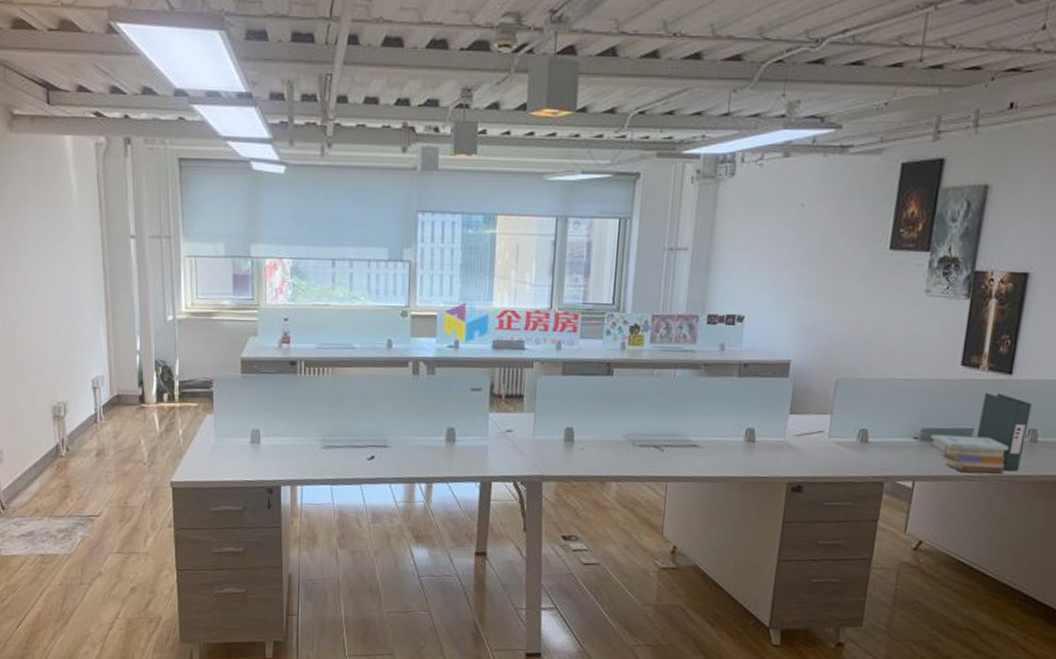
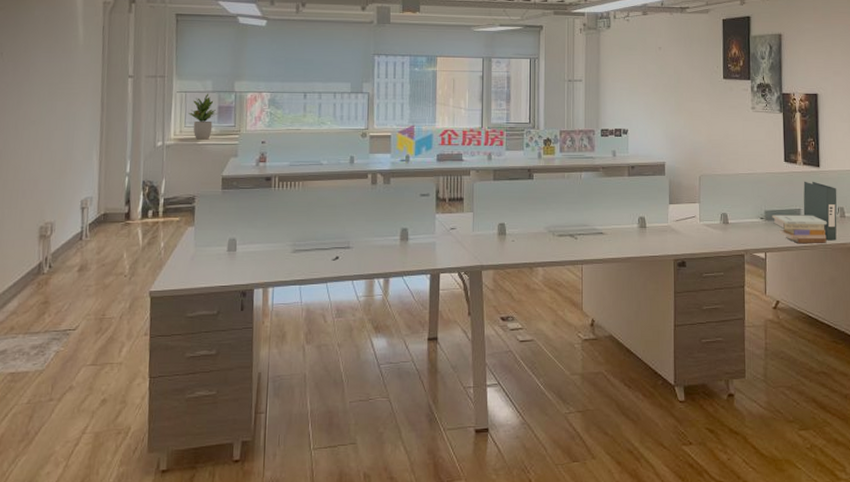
potted plant: none [199,258,235,316] -> present [187,93,219,141]

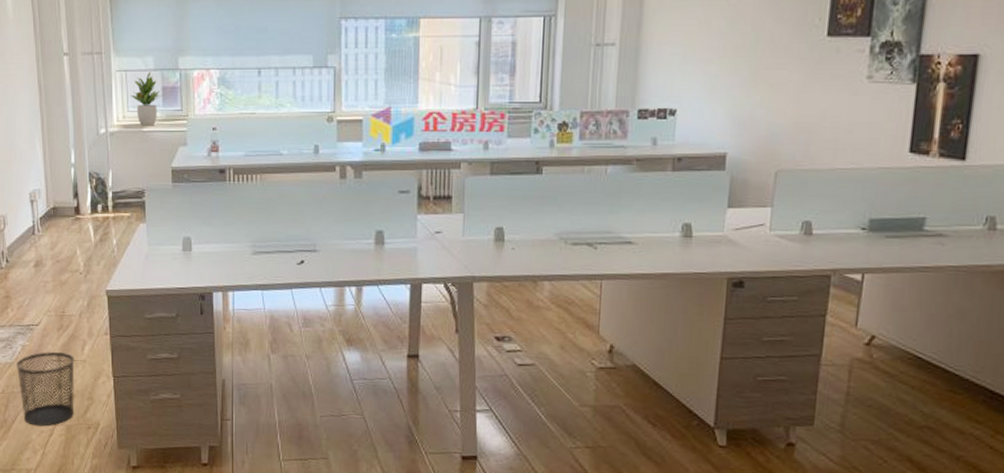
waste bin: none [47,356,111,436] -> present [16,352,75,426]
books: present [772,214,827,244] -> none [879,224,966,264]
binder: present [803,181,837,241] -> none [929,179,989,262]

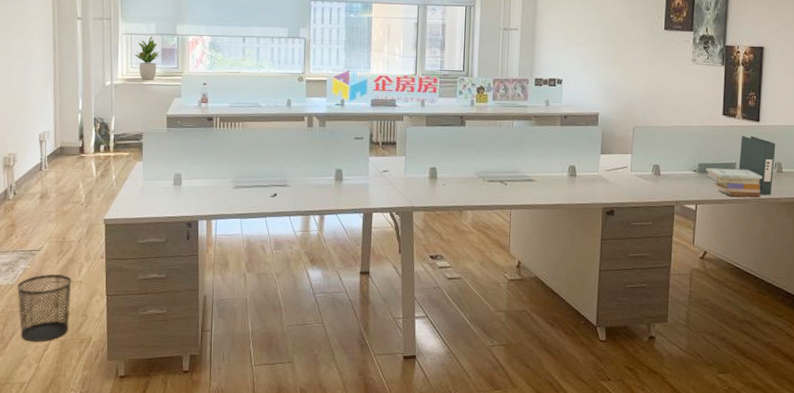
books: none [879,224,966,264] -> present [705,167,763,198]
binder: none [929,179,989,262] -> present [738,135,776,195]

